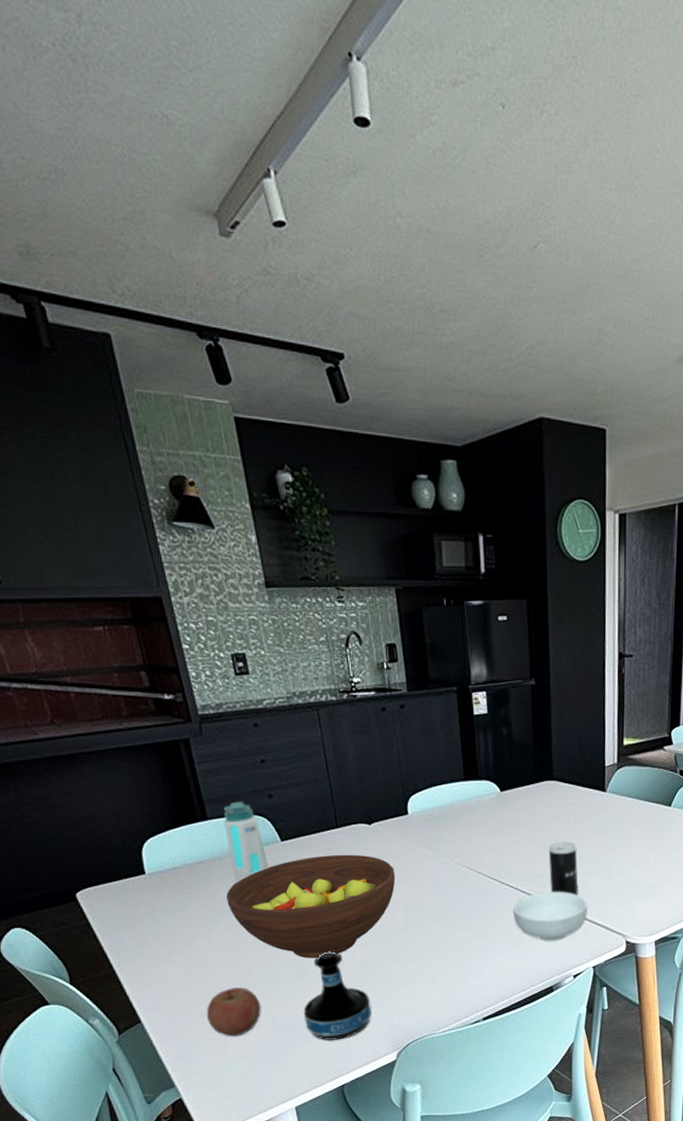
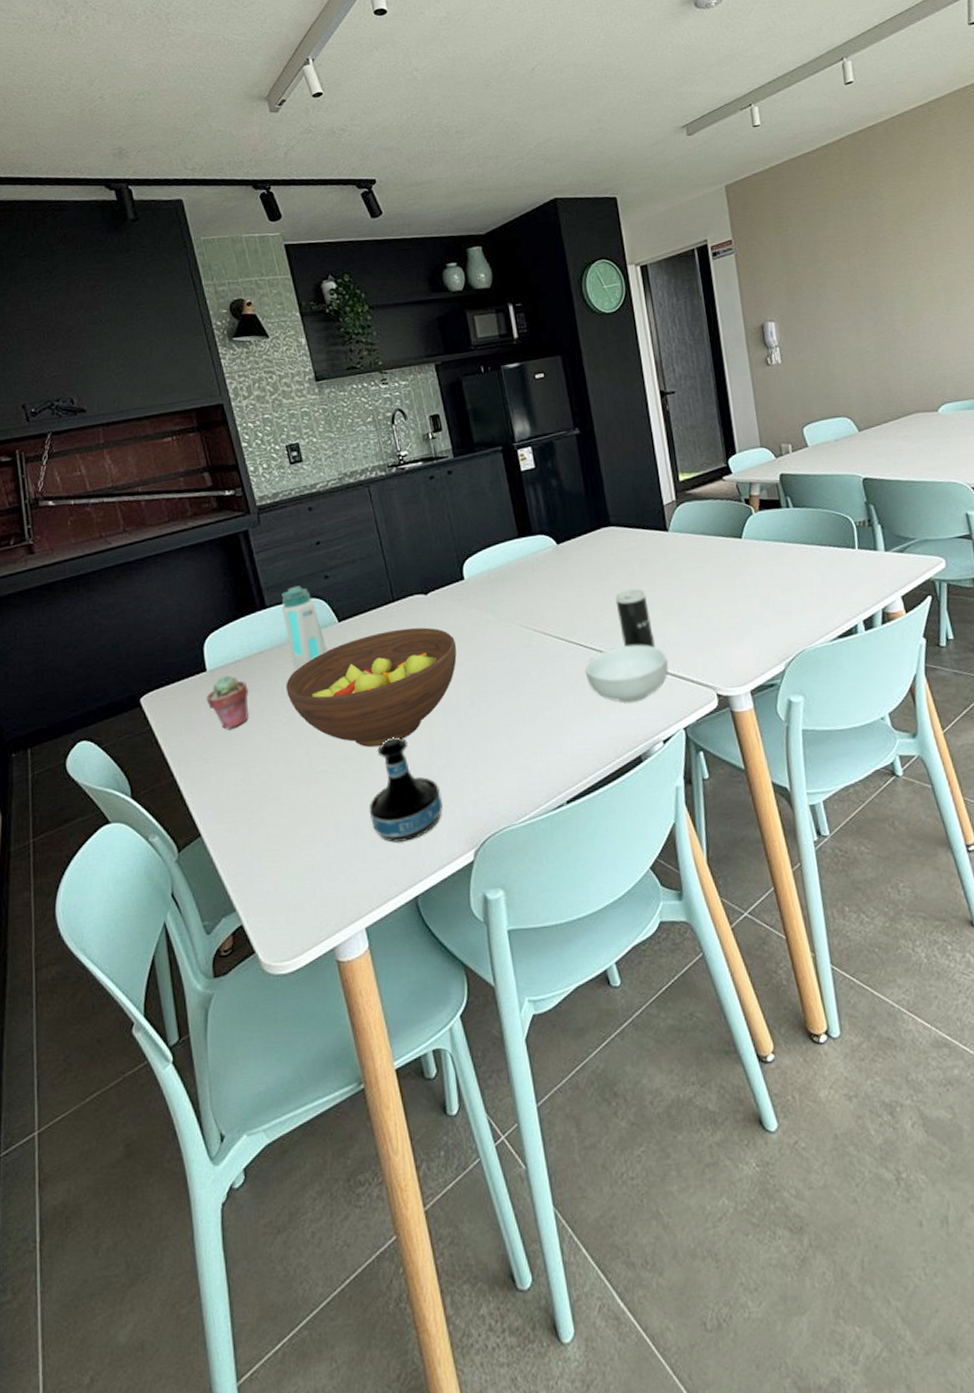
potted succulent: none [145,880,189,930] -> present [206,675,249,730]
apple: present [206,988,261,1037] -> none [267,787,325,846]

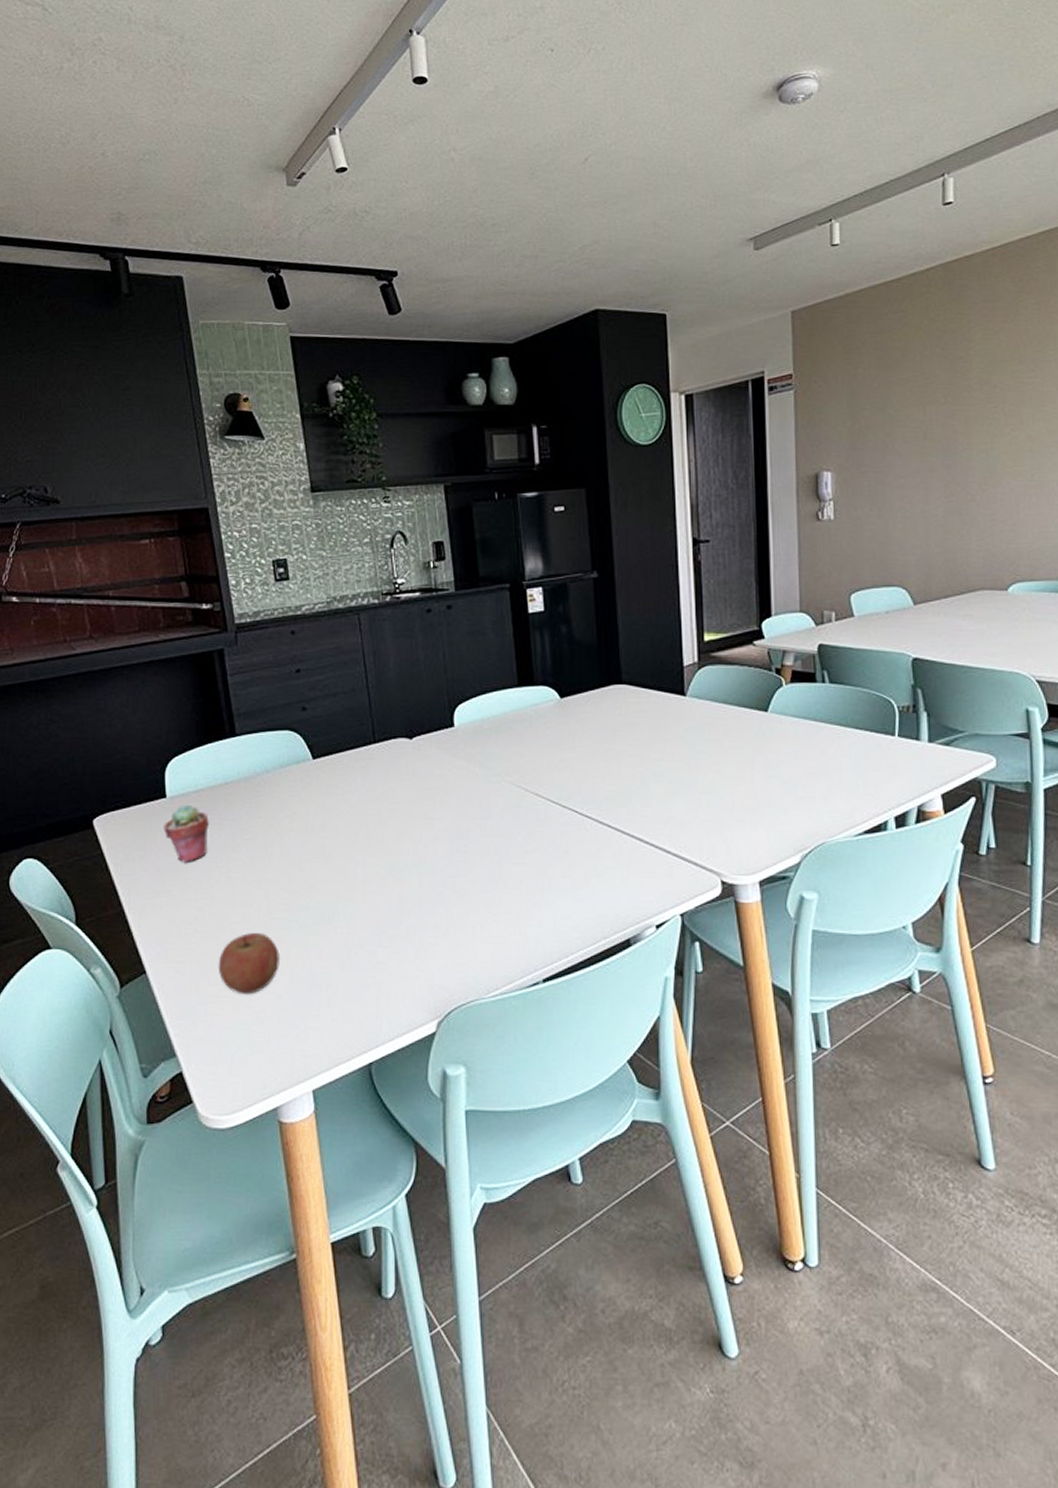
apple: none [267,787,325,846] -> present [218,933,280,995]
water bottle: present [282,585,328,672] -> none [253,715,299,808]
fruit bowl: present [286,627,457,748] -> none [250,773,439,899]
tequila bottle: present [369,737,443,843] -> none [327,890,407,1004]
cereal bowl: present [584,644,669,703] -> none [577,817,671,880]
beverage can: present [615,588,655,648] -> none [619,756,658,823]

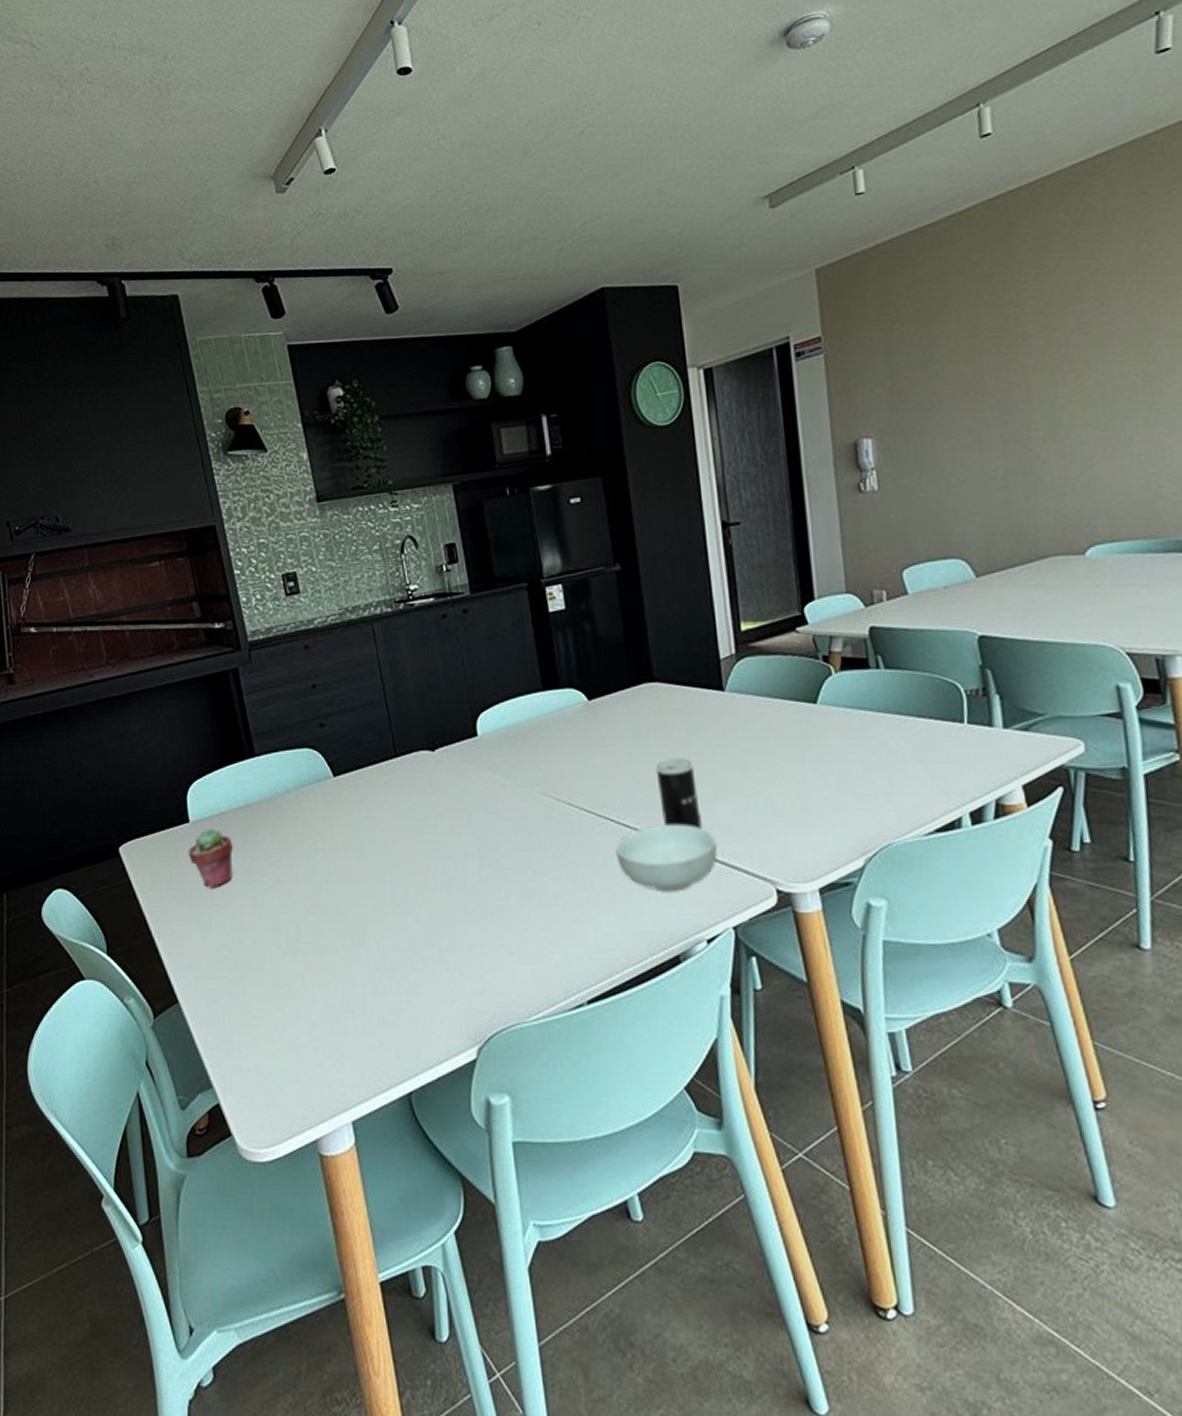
apple: present [218,933,280,995] -> none [249,959,311,1023]
cereal bowl: none [577,817,671,880] -> present [615,824,718,892]
beverage can: none [619,756,658,823] -> present [655,757,702,829]

